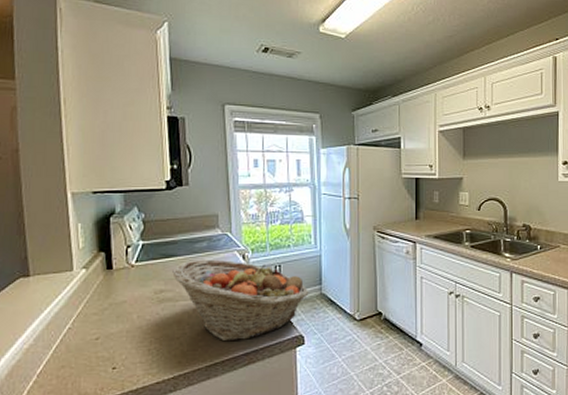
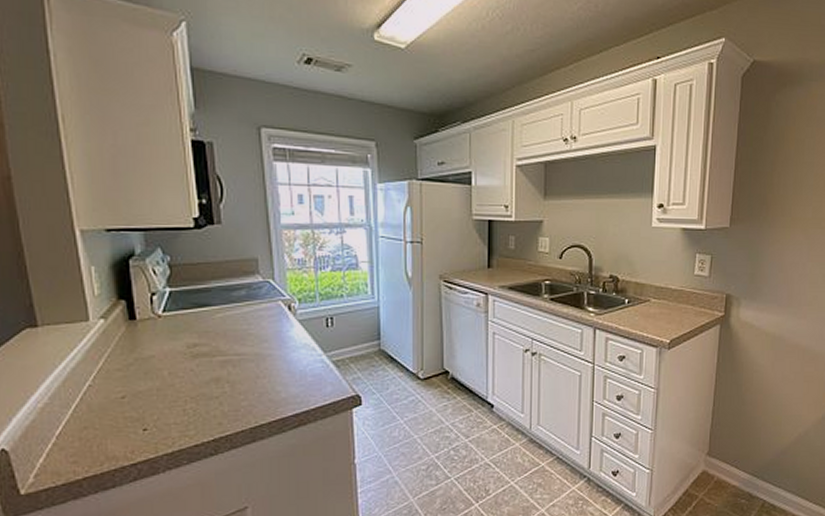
fruit basket: present [172,259,309,342] -> none [207,310,366,402]

